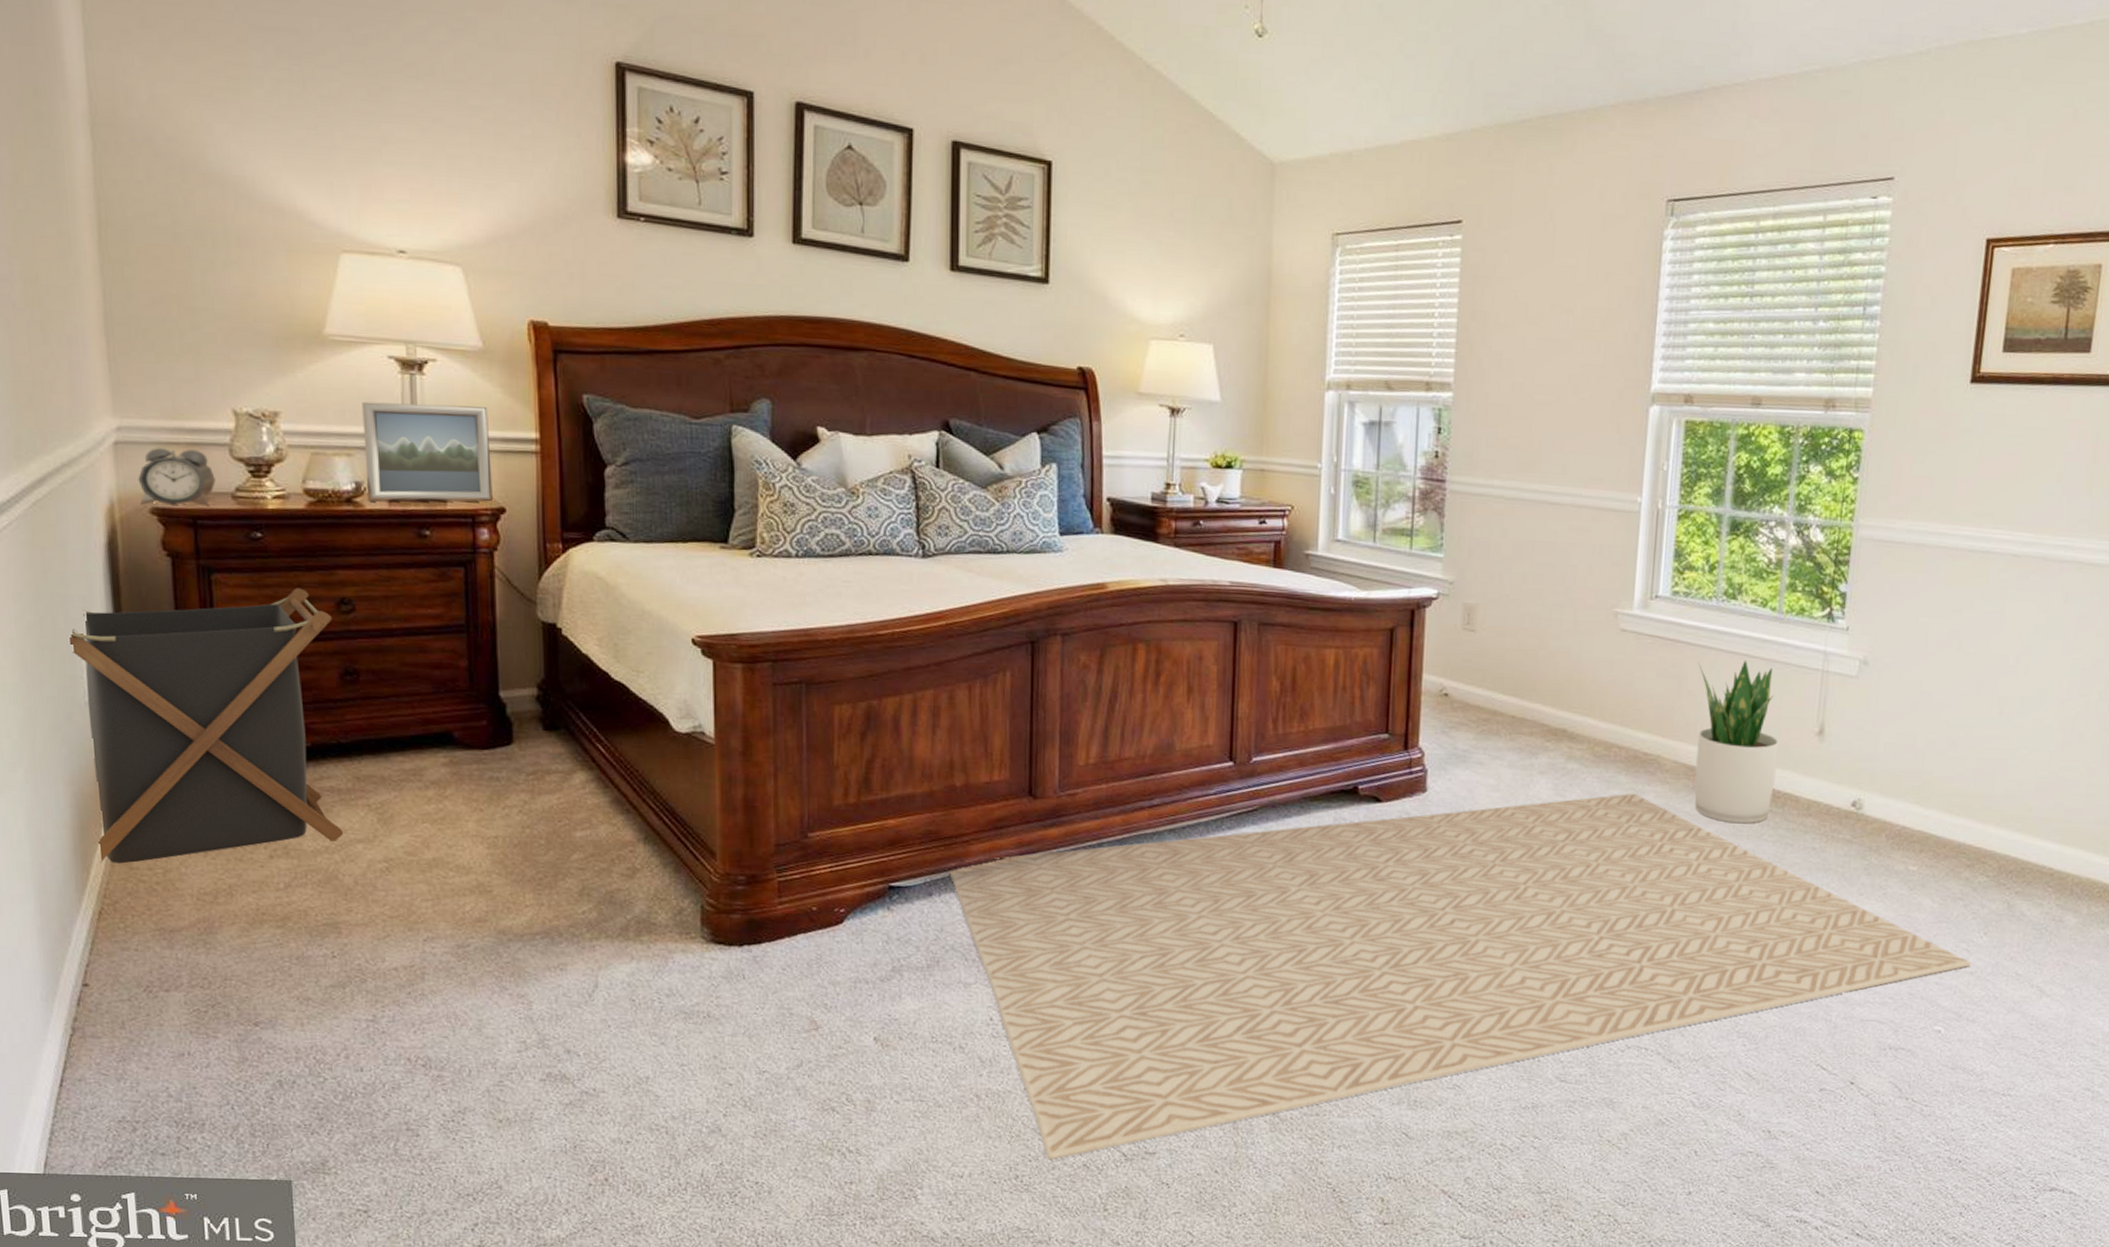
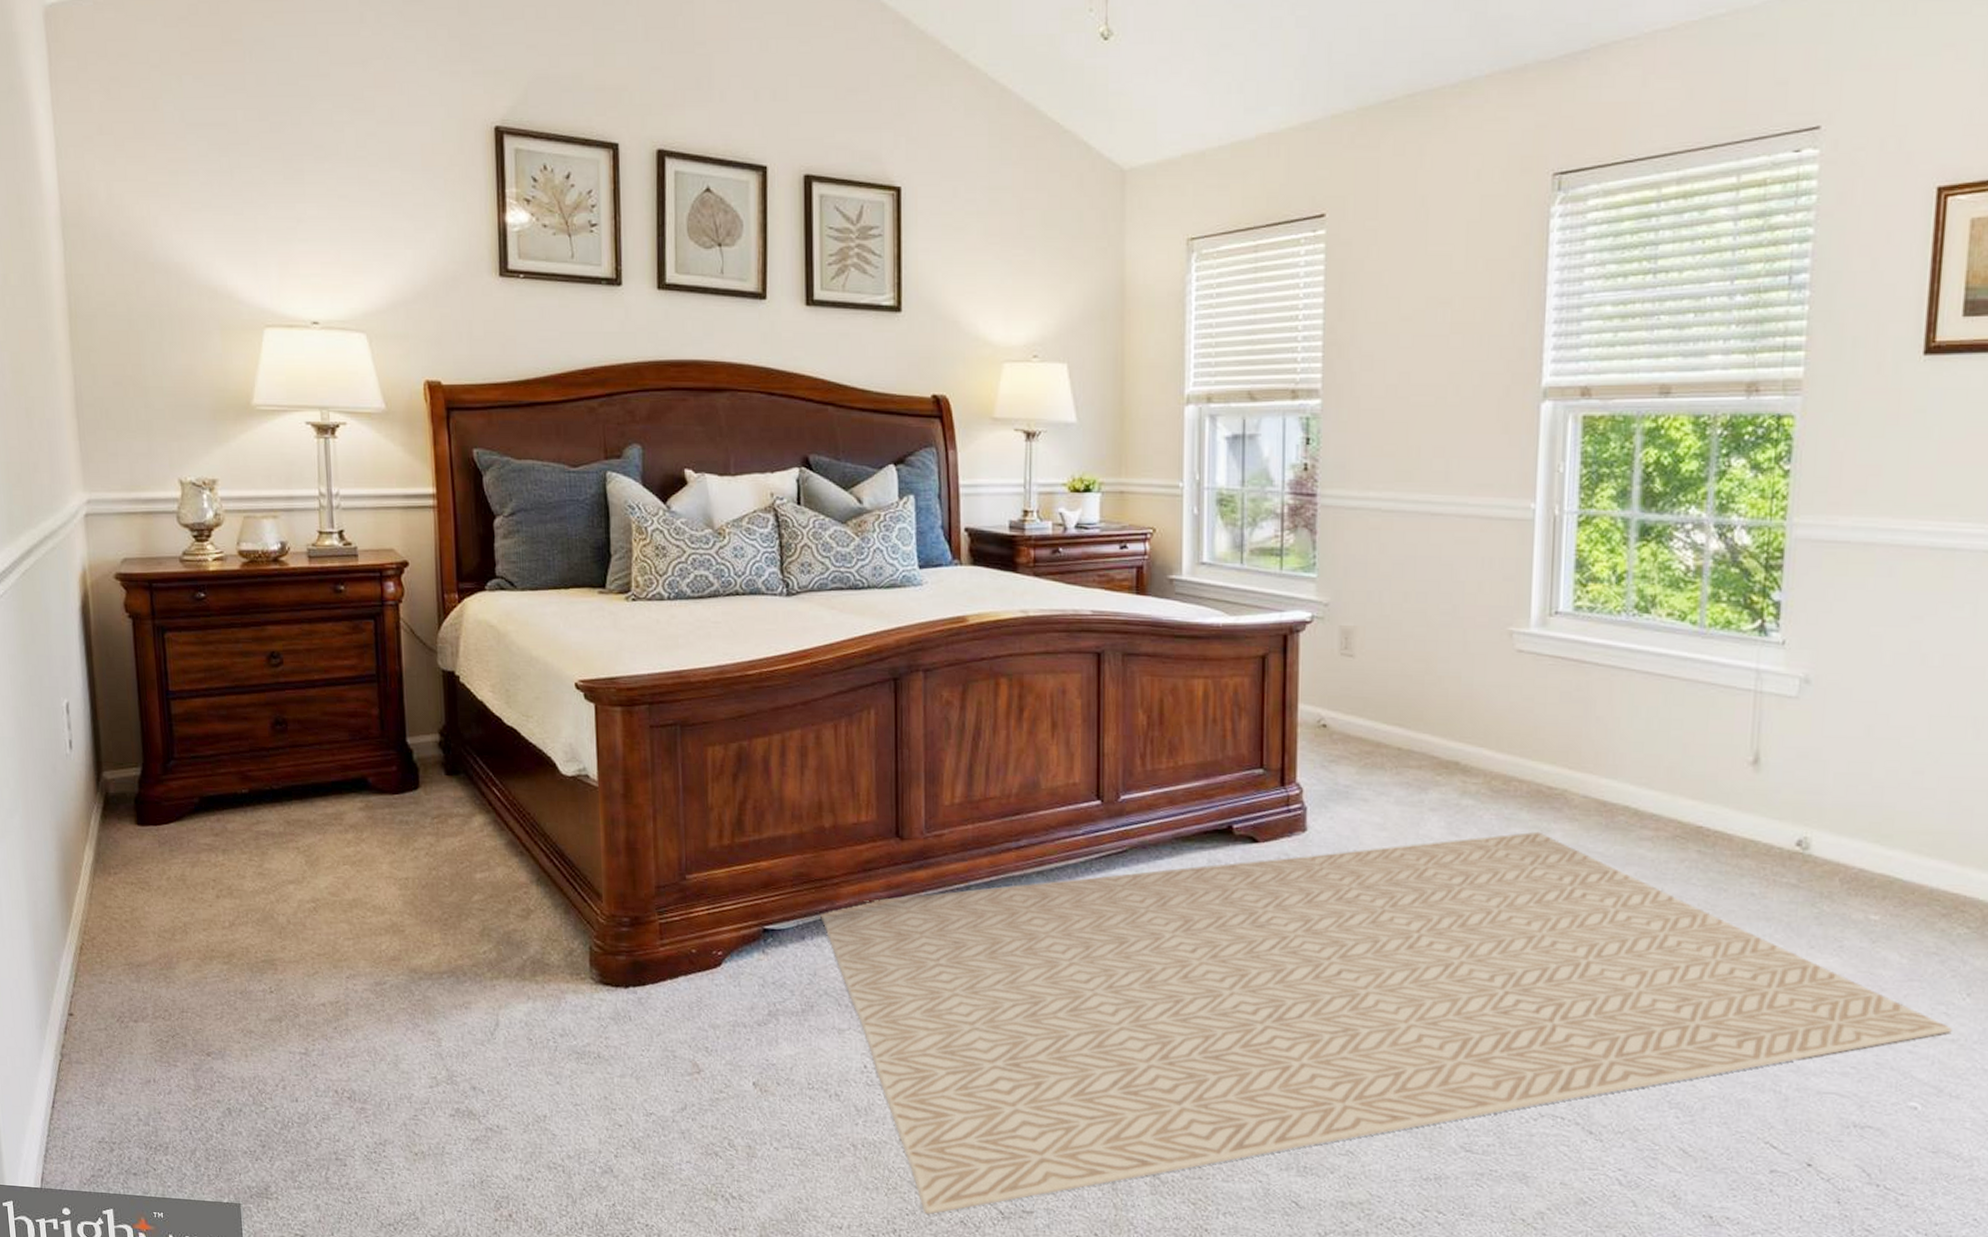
laundry basket: present [70,588,344,864] -> none [53,643,278,903]
alarm clock: present [138,448,216,507] -> none [104,518,166,572]
picture frame: present [362,401,493,502] -> none [285,465,397,560]
planter: present [1694,660,1779,824] -> none [1607,681,1706,866]

